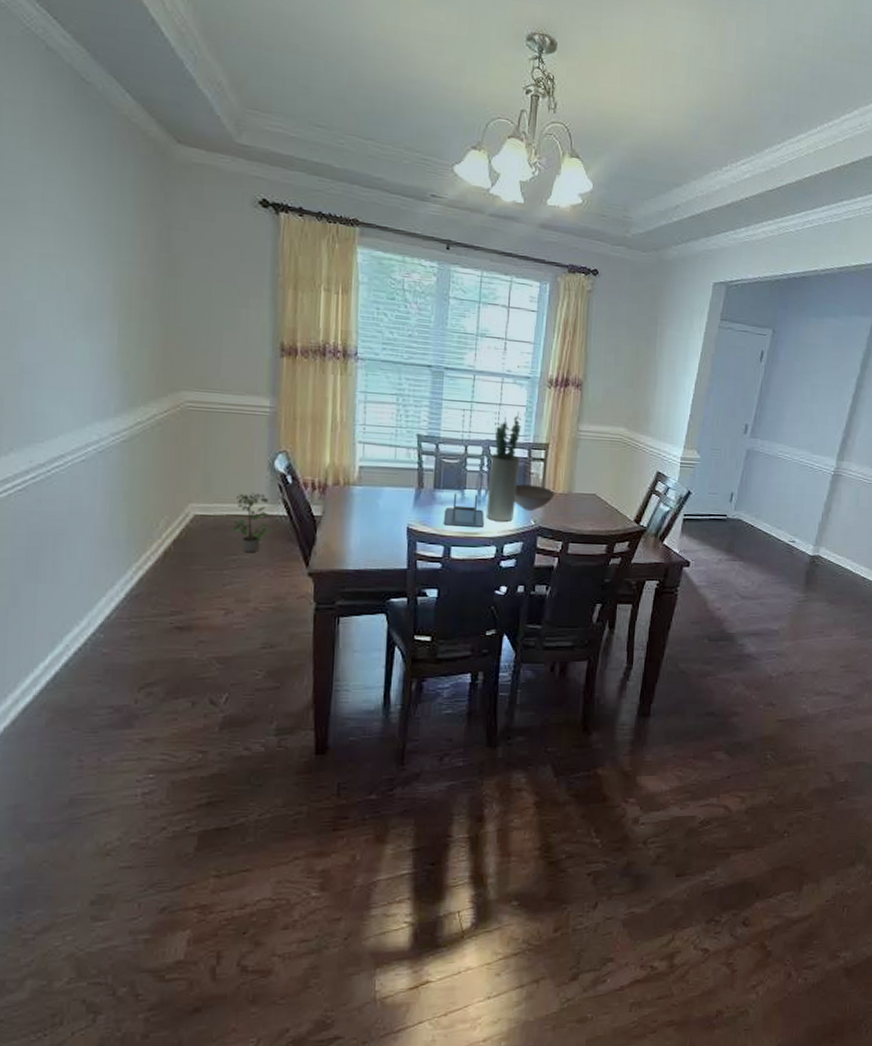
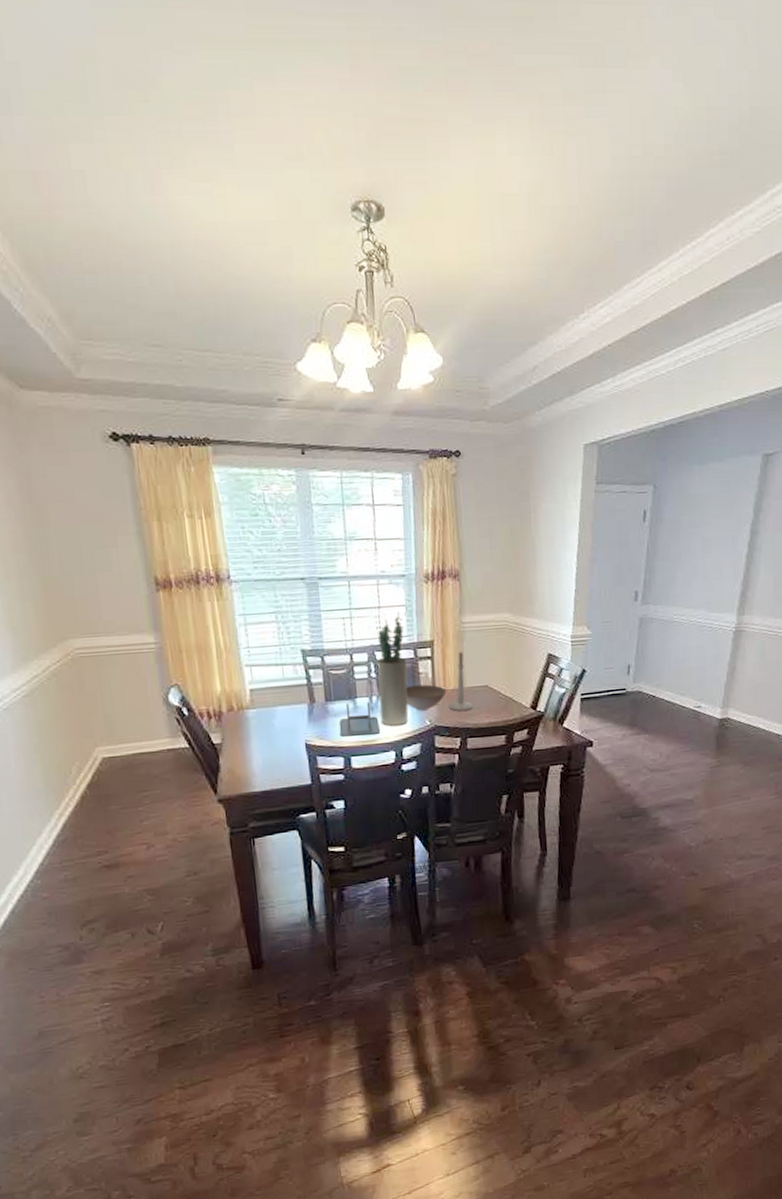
potted plant: present [232,492,274,553] -> none [138,729,179,788]
candlestick: none [554,458,579,516] -> present [448,651,474,712]

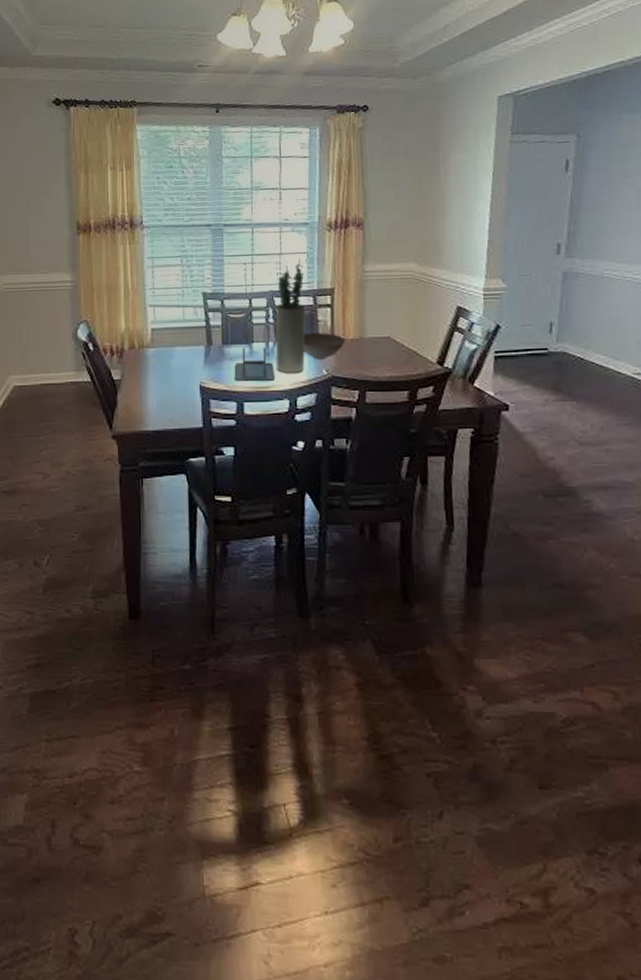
candlestick: present [448,651,474,712] -> none [346,300,374,363]

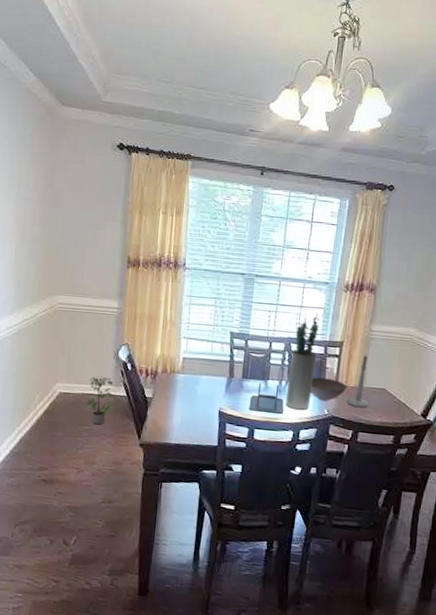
potted plant: none [45,361,80,419] -> present [85,376,116,425]
candlestick: none [346,300,374,363] -> present [346,355,369,408]

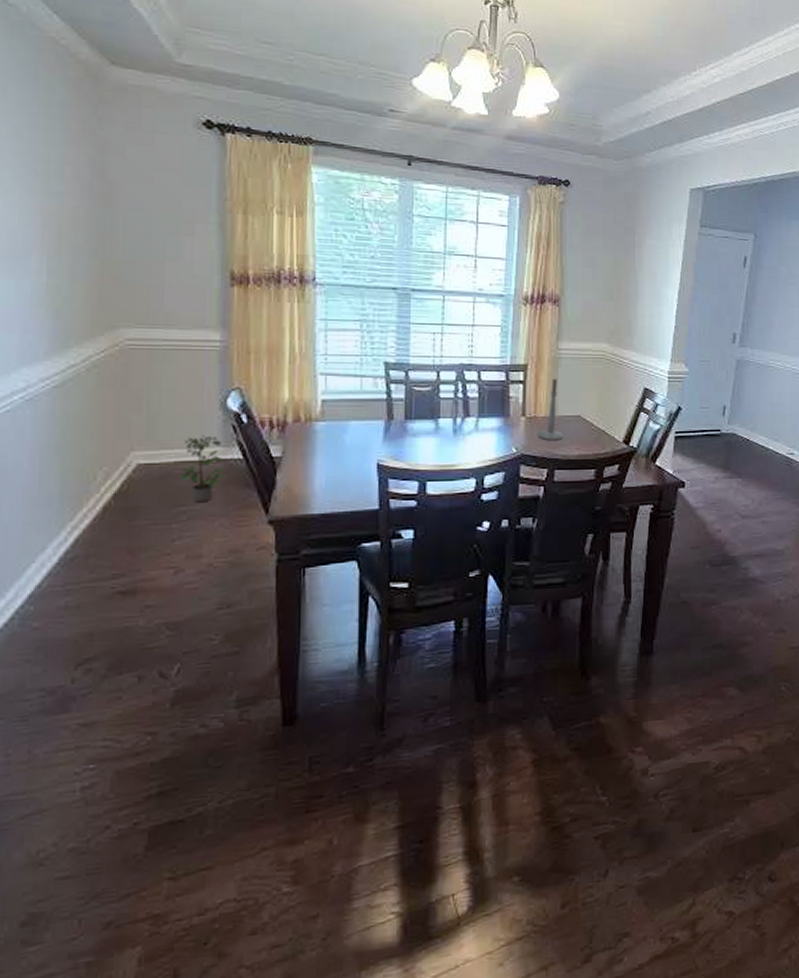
napkin holder: present [249,383,284,414] -> none [417,423,461,459]
vase: present [285,313,319,410] -> none [463,332,498,451]
bowl: present [310,377,347,401] -> none [493,409,537,437]

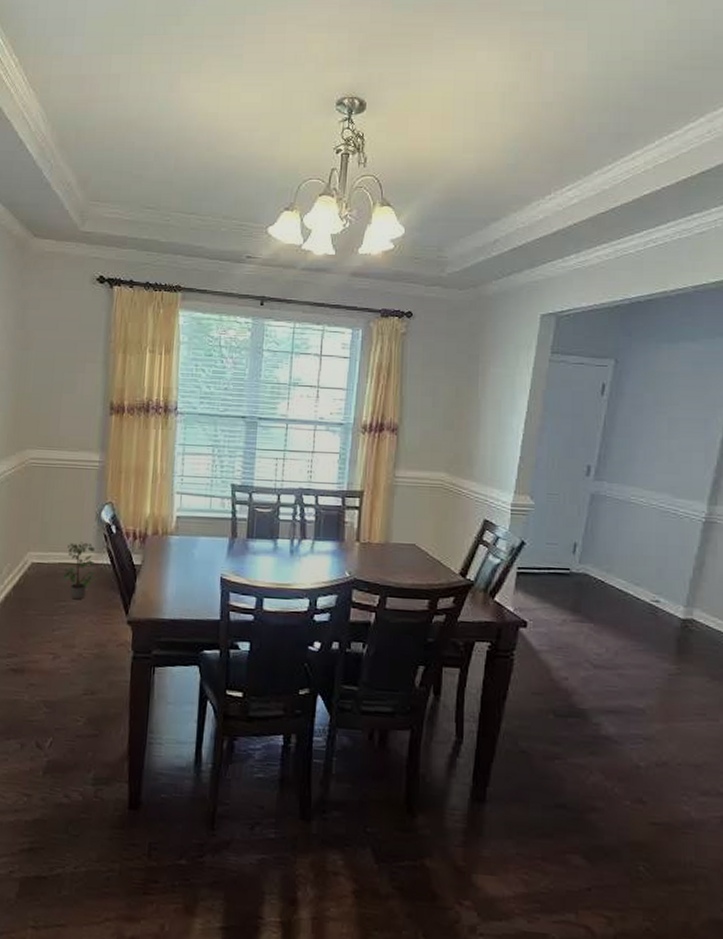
candlestick: present [537,378,564,441] -> none [370,505,398,568]

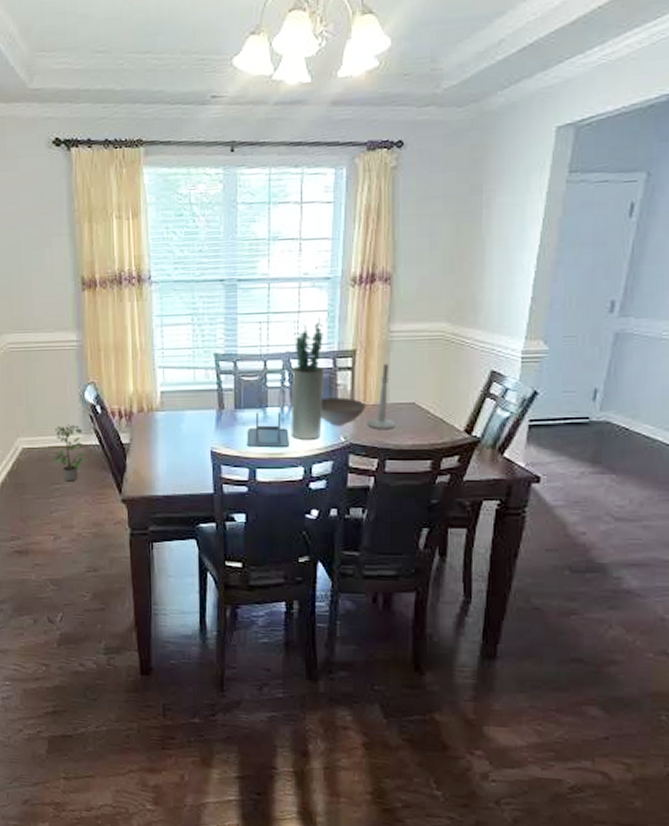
napkin holder: none [256,543,297,578] -> present [246,412,289,447]
vase: none [299,459,335,573] -> present [290,318,325,440]
bowl: none [328,533,371,562] -> present [320,397,366,426]
candlestick: none [370,505,398,568] -> present [366,363,396,430]

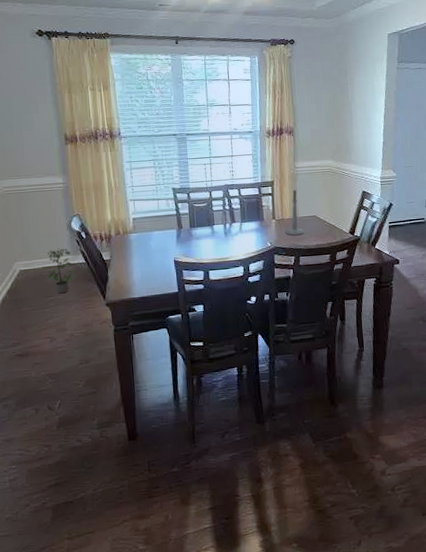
napkin holder: present [246,412,289,447] -> none [200,228,232,255]
vase: present [290,318,325,440] -> none [230,160,254,247]
bowl: present [320,397,366,426] -> none [252,215,284,235]

